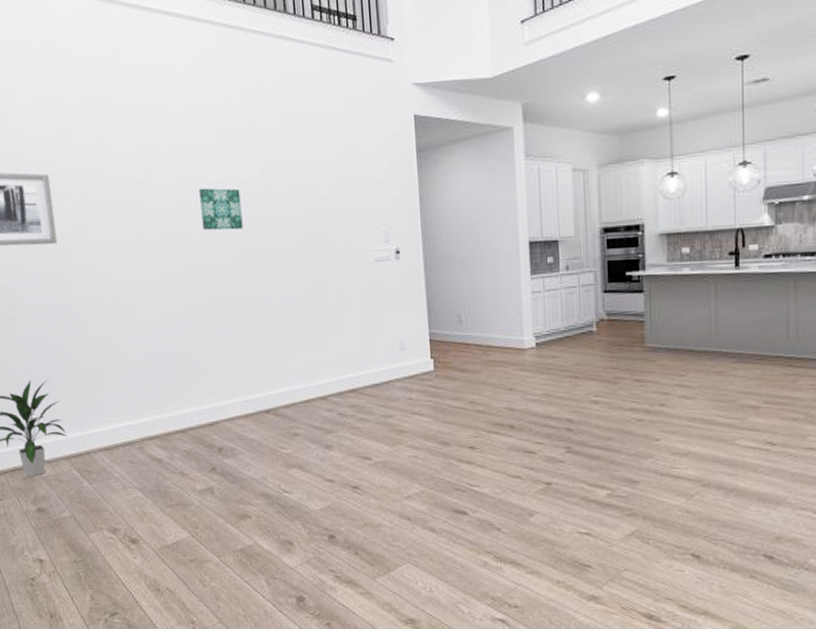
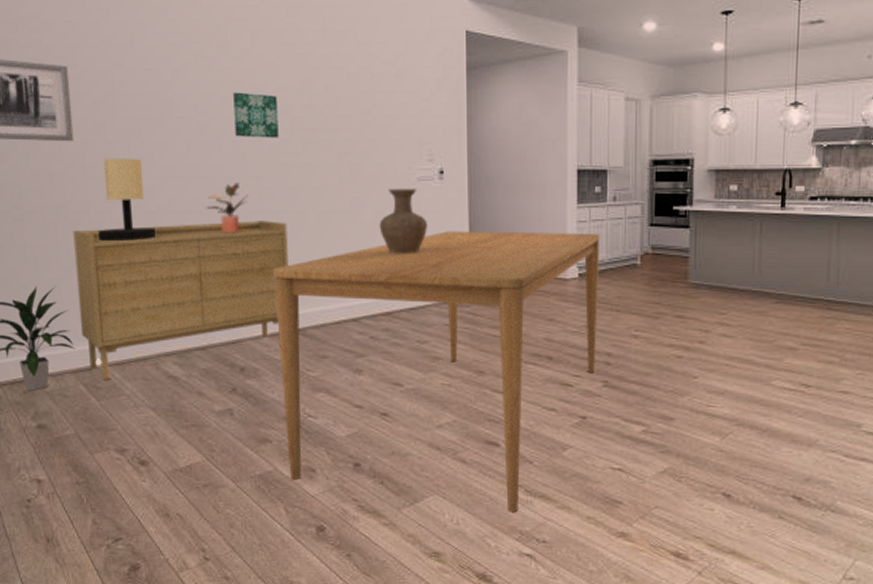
sideboard: none [60,307,258,466] -> present [73,221,289,381]
table lamp: none [83,256,136,336] -> present [98,158,157,242]
potted plant: none [181,273,218,322] -> present [207,183,248,234]
dining table: none [244,303,557,578] -> present [273,231,601,512]
vase: none [341,269,388,333] -> present [379,188,428,254]

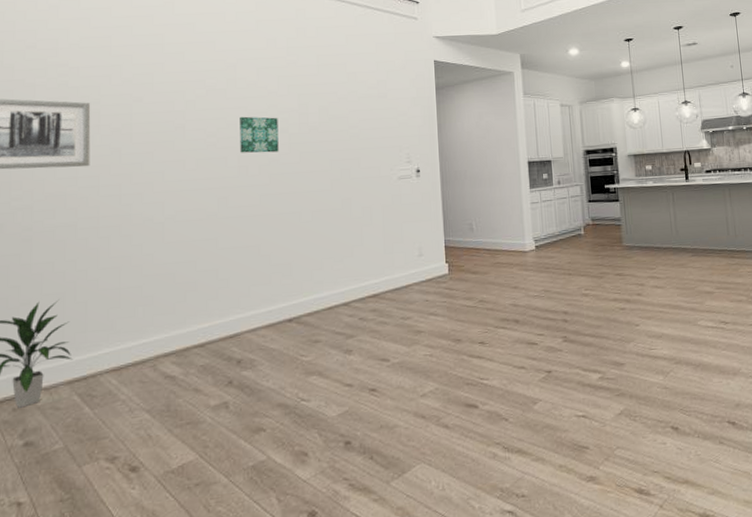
sideboard: present [73,221,289,381] -> none [80,222,285,389]
table lamp: present [98,158,157,242] -> none [106,177,163,254]
potted plant: present [207,183,248,234] -> none [212,192,250,237]
dining table: present [273,231,601,512] -> none [271,212,555,471]
vase: present [379,188,428,254] -> none [366,186,409,243]

